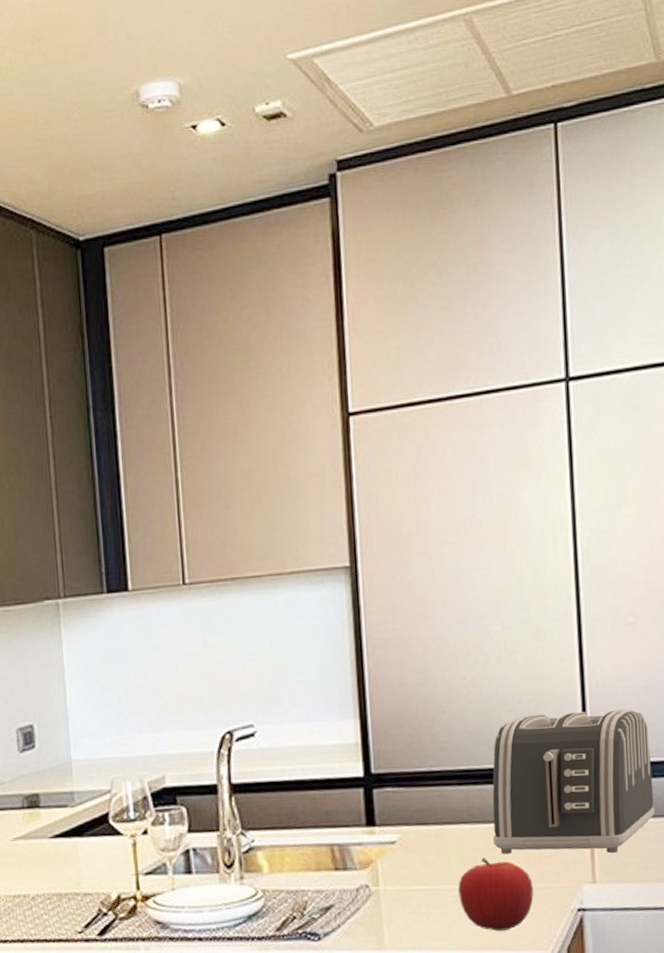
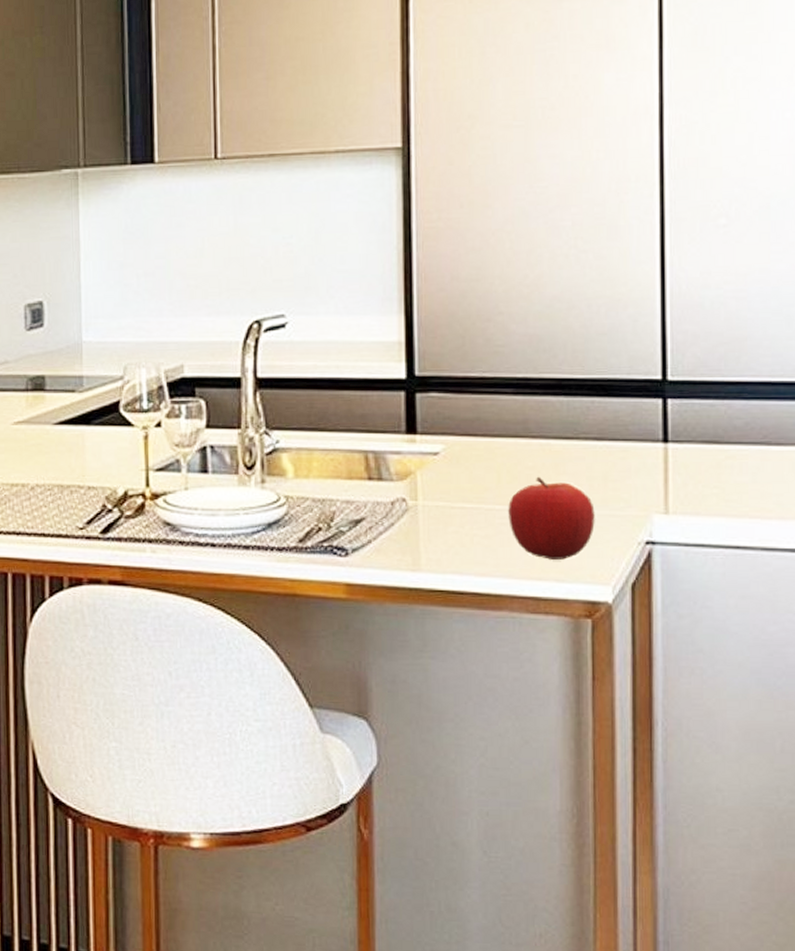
toaster: present [492,709,655,854] -> none [551,320,742,482]

